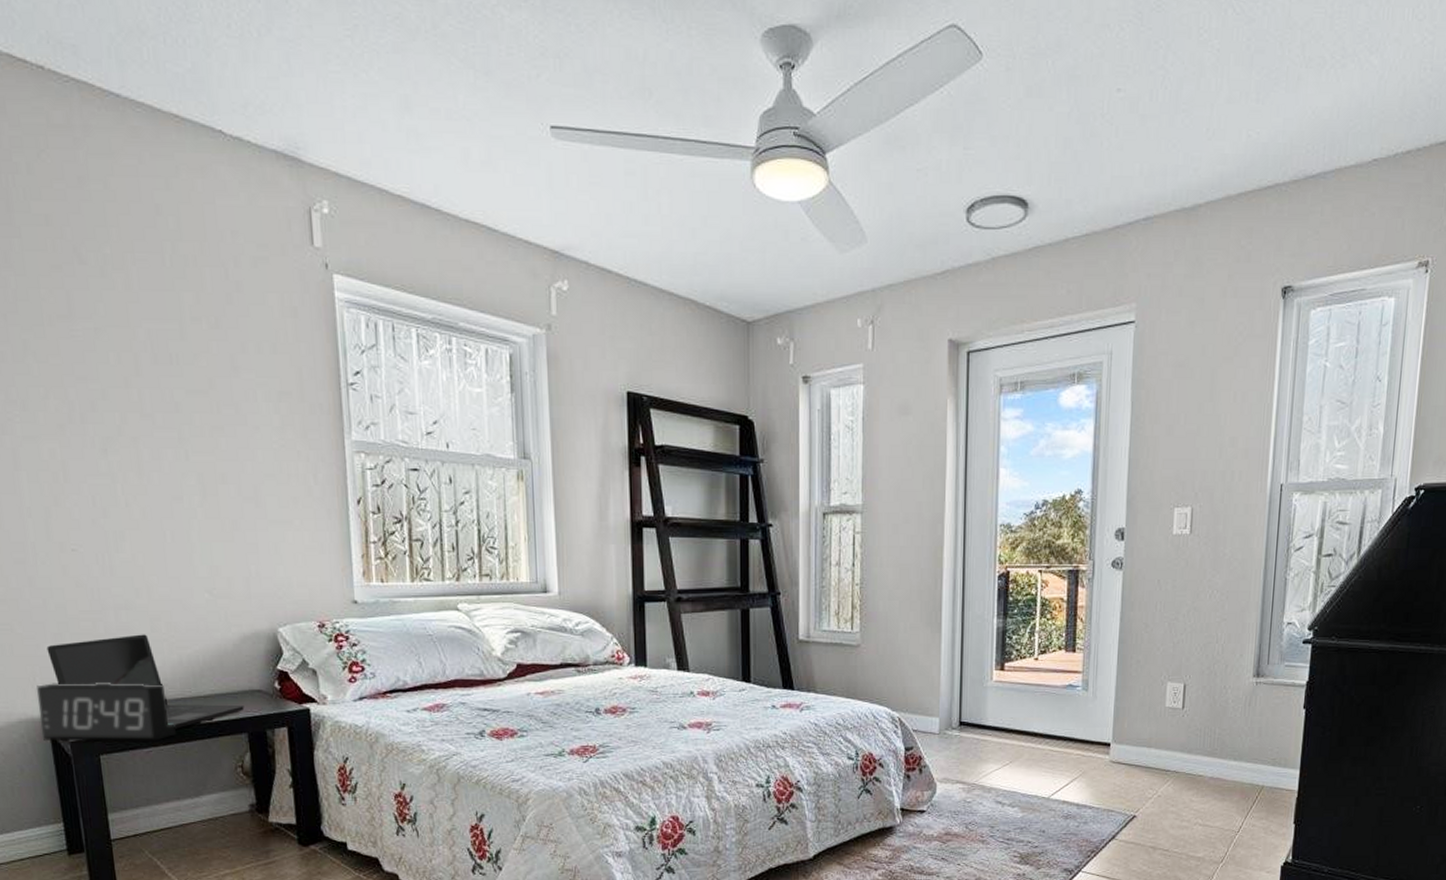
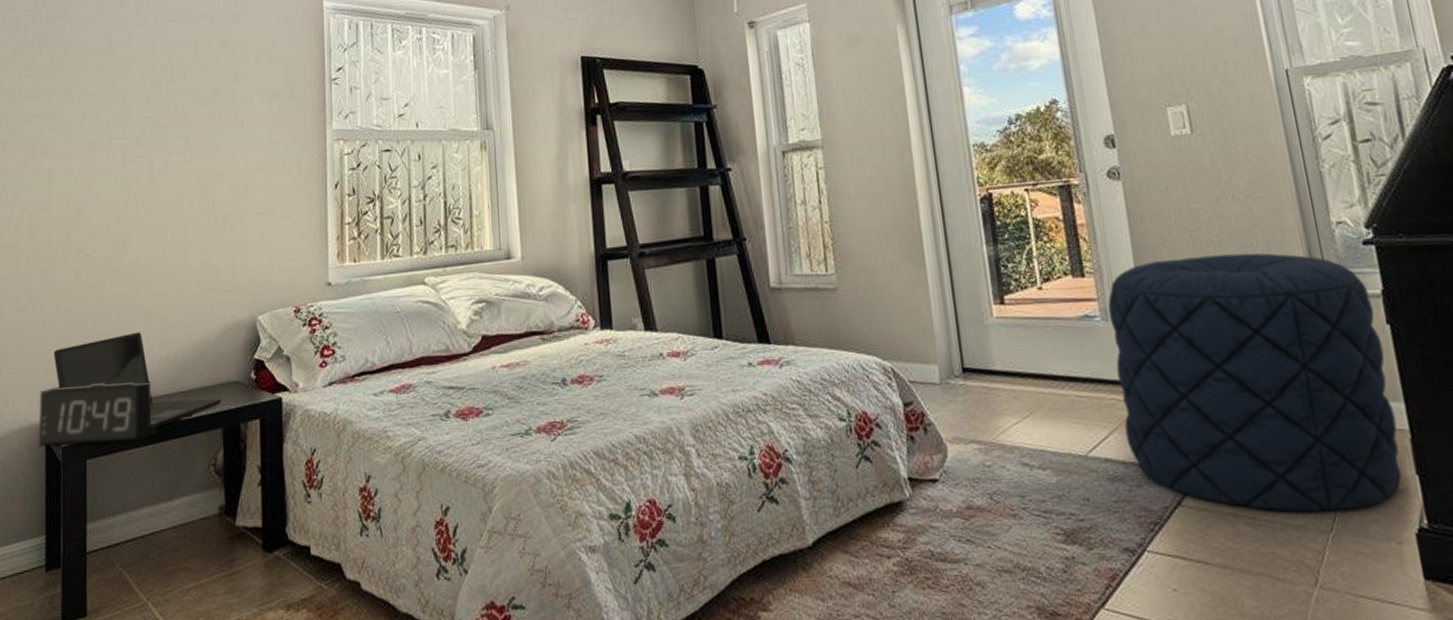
pouf: none [1083,642,1297,848] -> present [1108,253,1402,513]

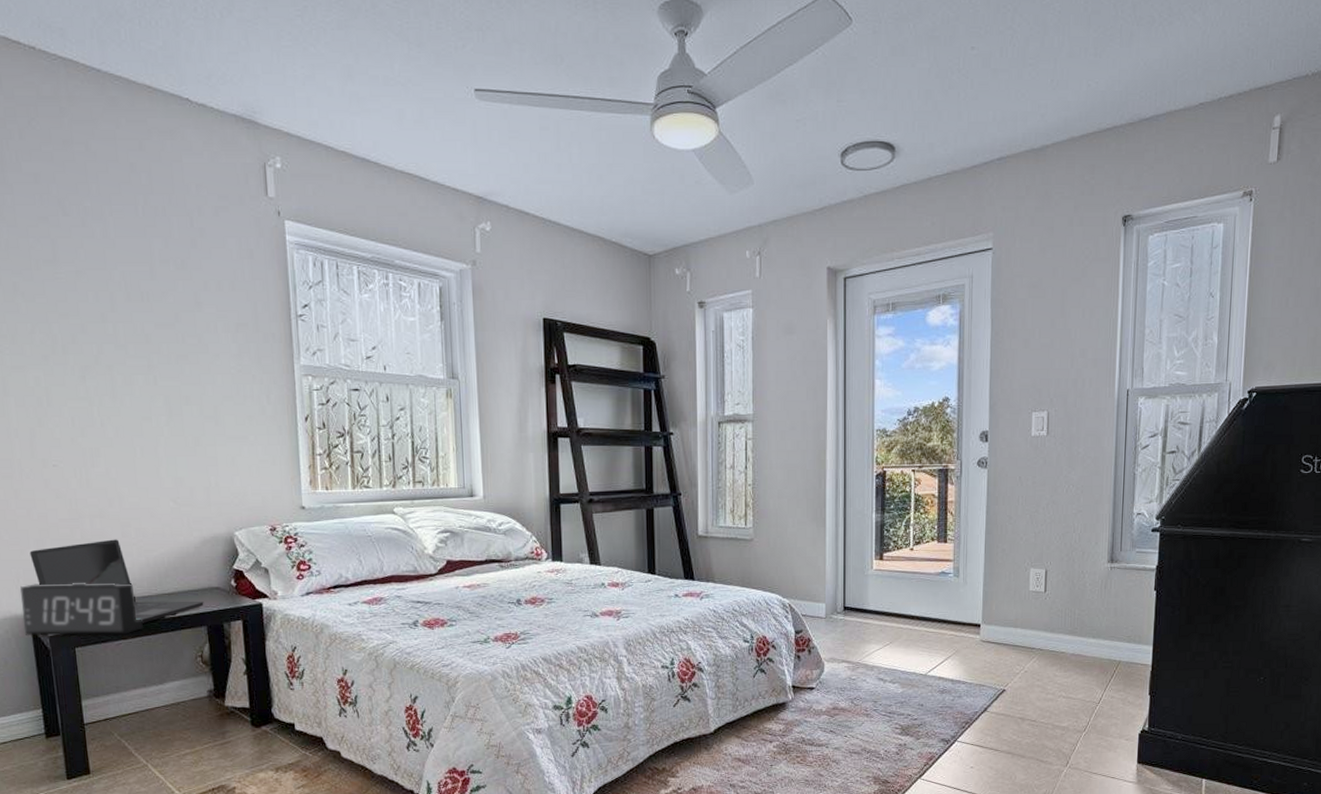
pouf: present [1108,253,1402,513] -> none [956,532,1148,718]

